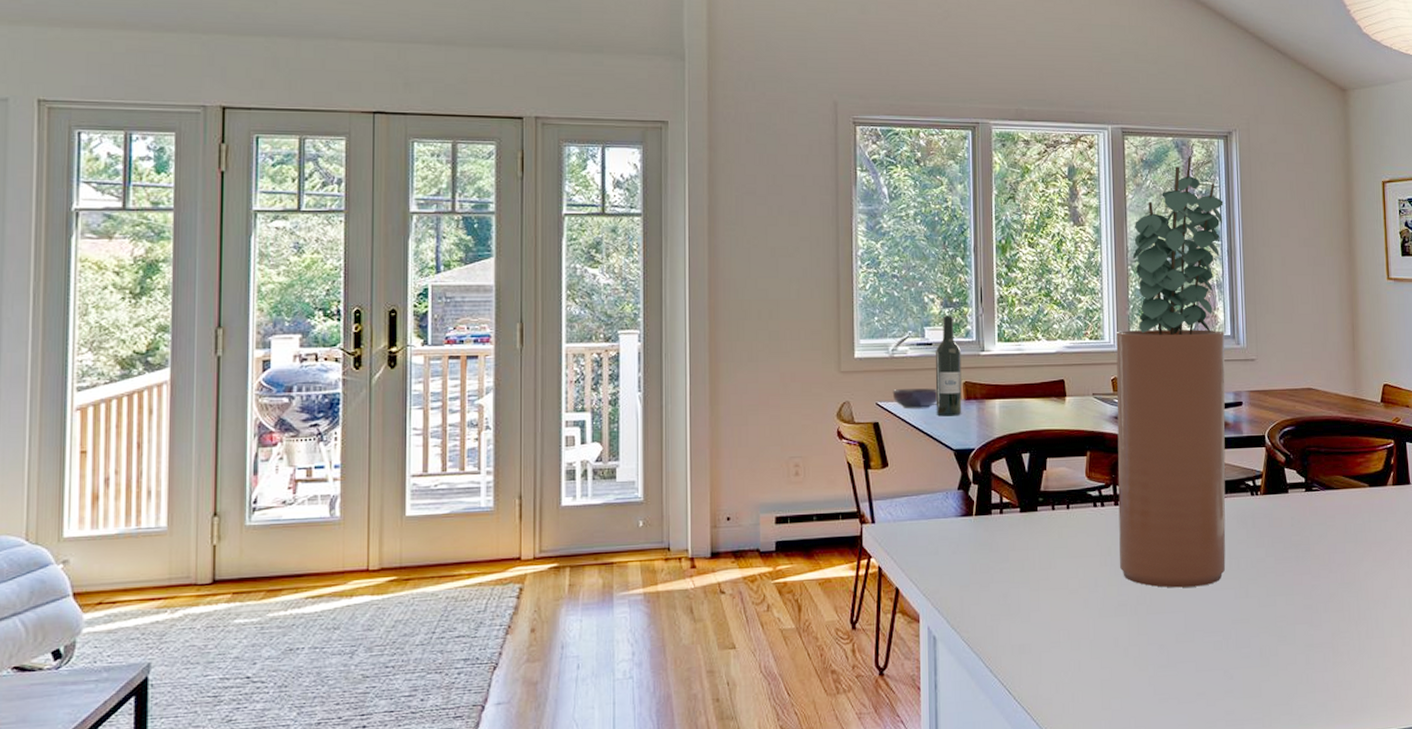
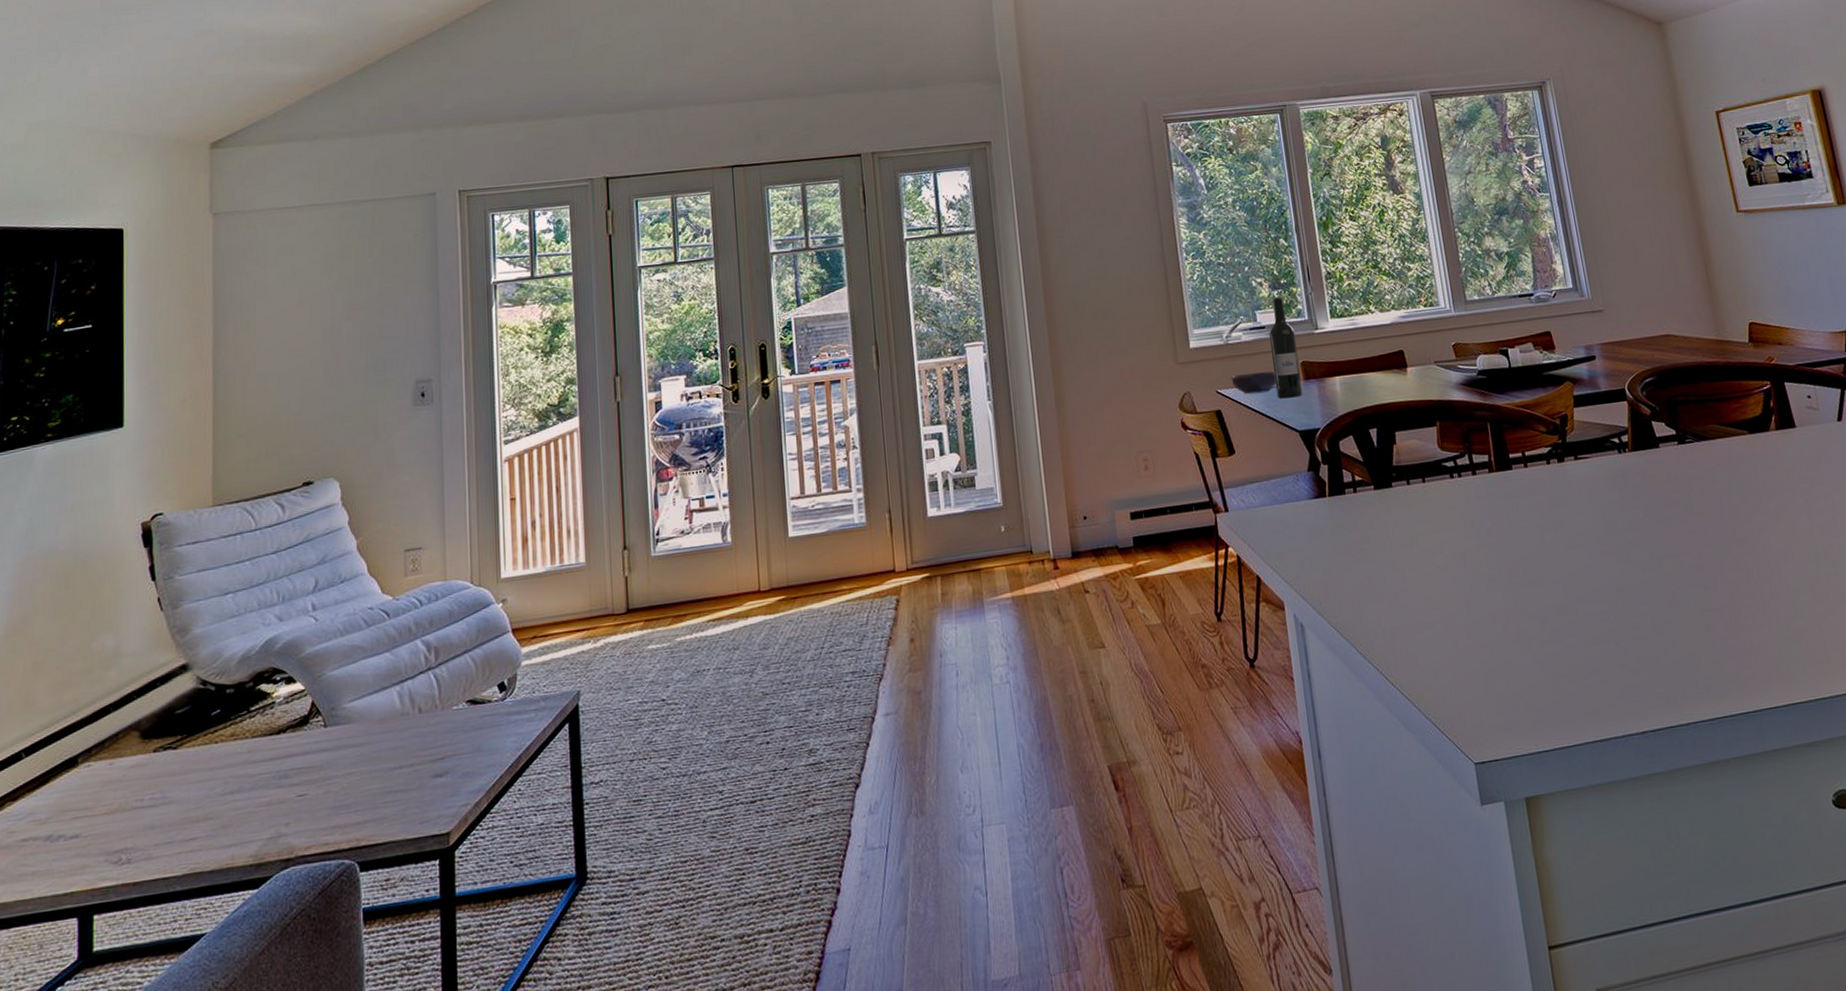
vase: present [1116,156,1226,588] -> none [1451,111,1602,558]

